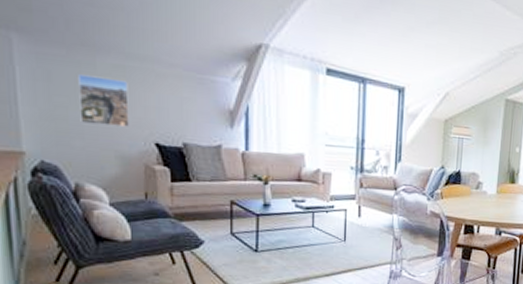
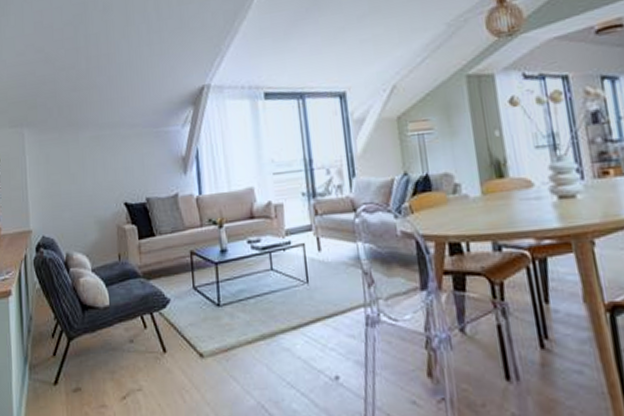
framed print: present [78,74,129,127] -> none [67,149,104,195]

